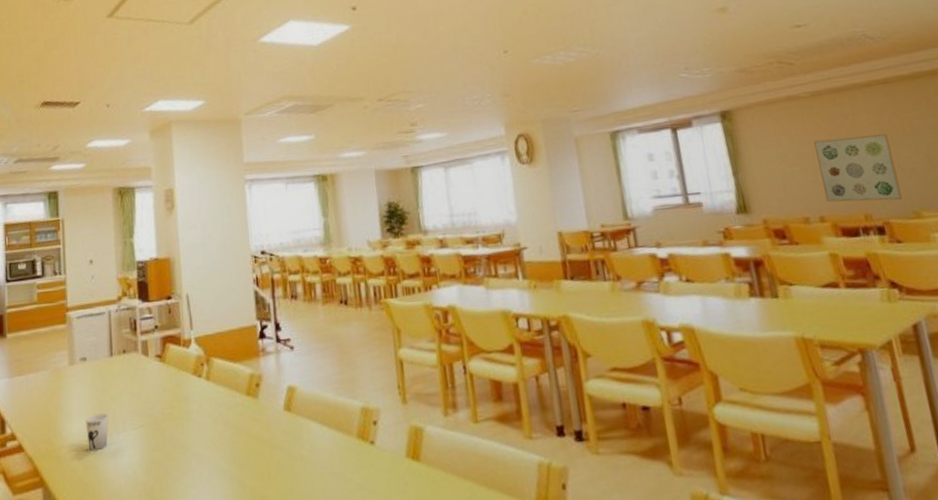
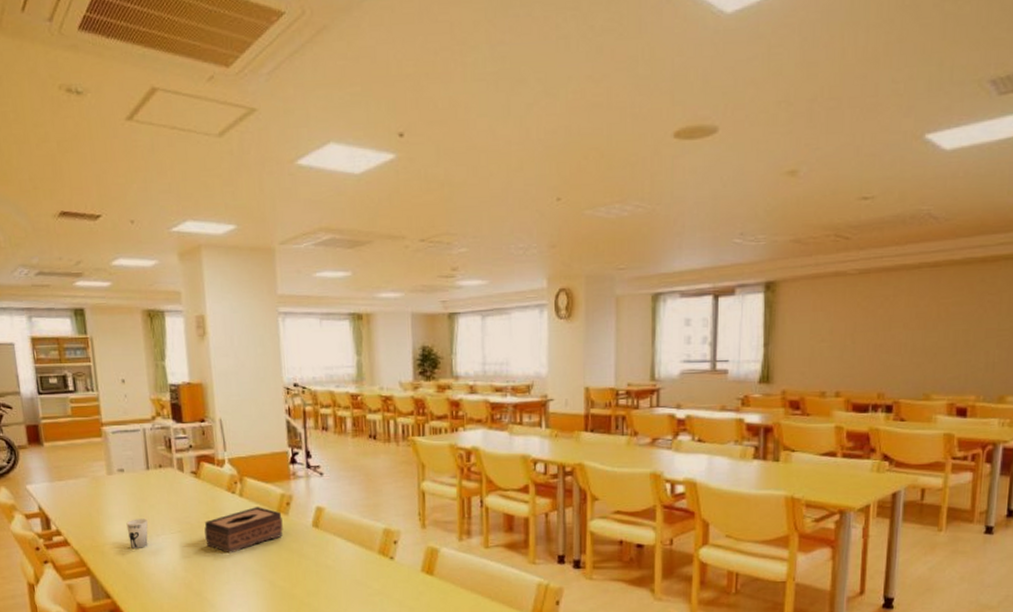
tissue box: none [168,390,253,450] -> present [204,507,283,554]
wall art: present [814,134,903,203] -> none [845,317,921,382]

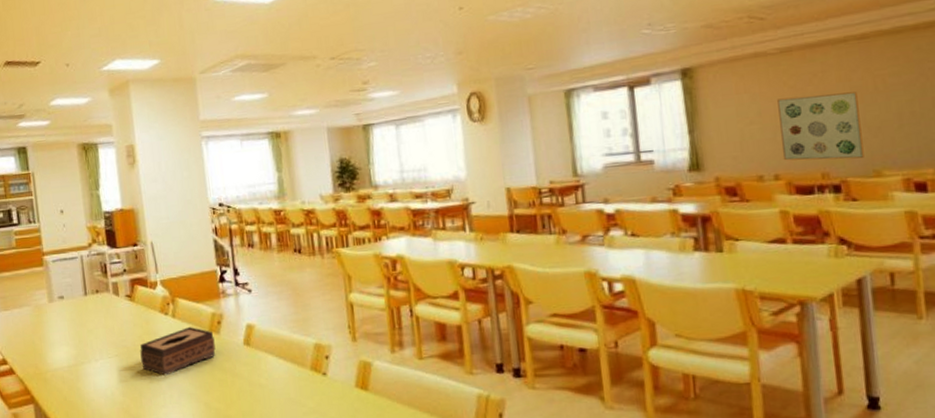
cup: present [126,518,149,548] -> none [67,344,88,374]
wall art: none [845,317,921,382] -> present [777,91,864,161]

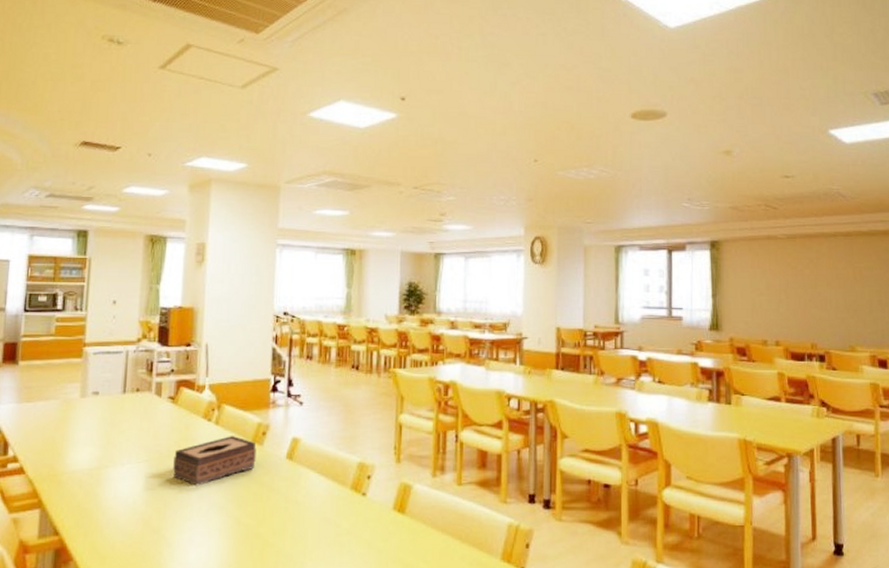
wall art: present [777,91,864,161] -> none [782,277,843,334]

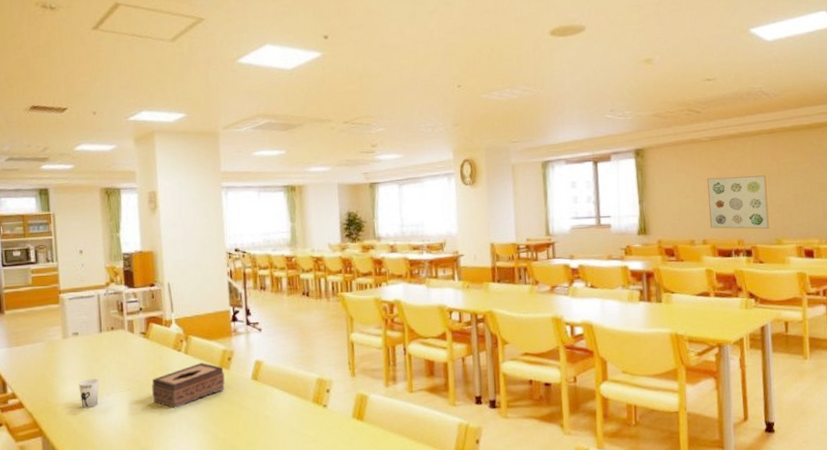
cup: none [90,445,115,478] -> present [78,378,100,408]
wall art: none [782,277,843,334] -> present [707,175,769,230]

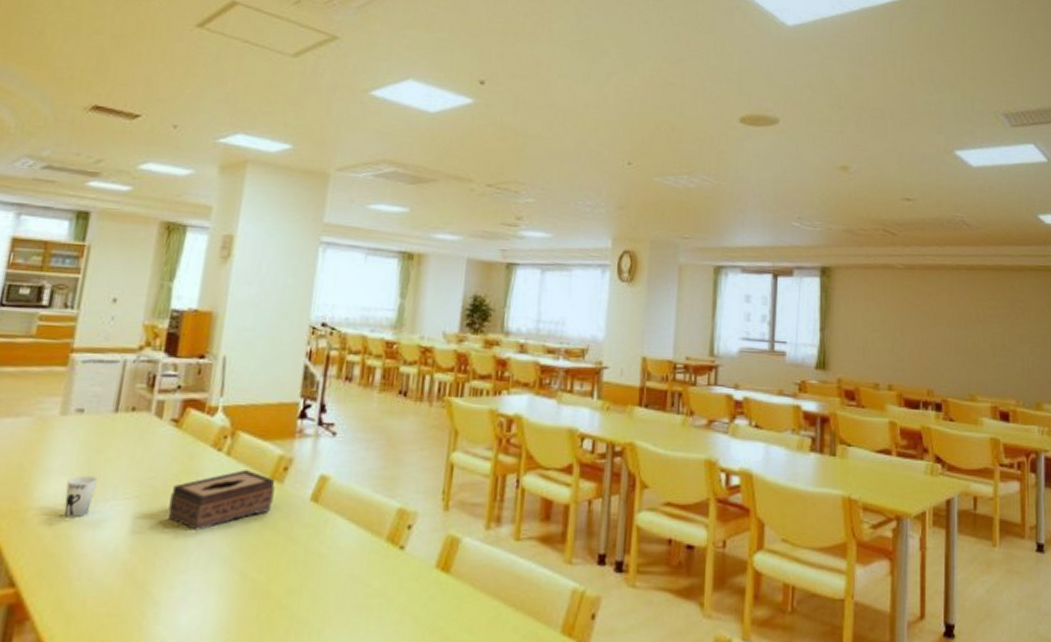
wall art: present [707,175,769,230] -> none [897,312,963,381]

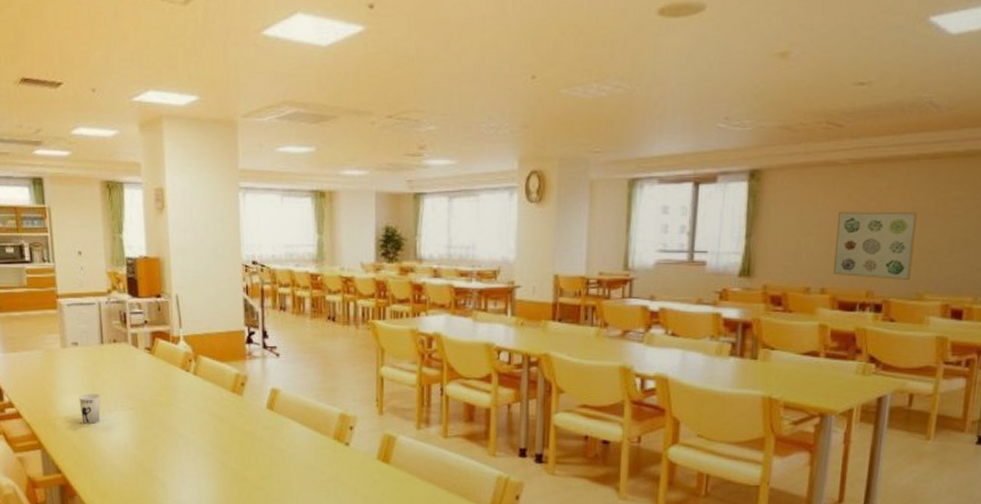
tissue box: present [167,470,276,531] -> none [157,386,237,433]
wall art: none [897,312,963,381] -> present [832,211,917,280]

